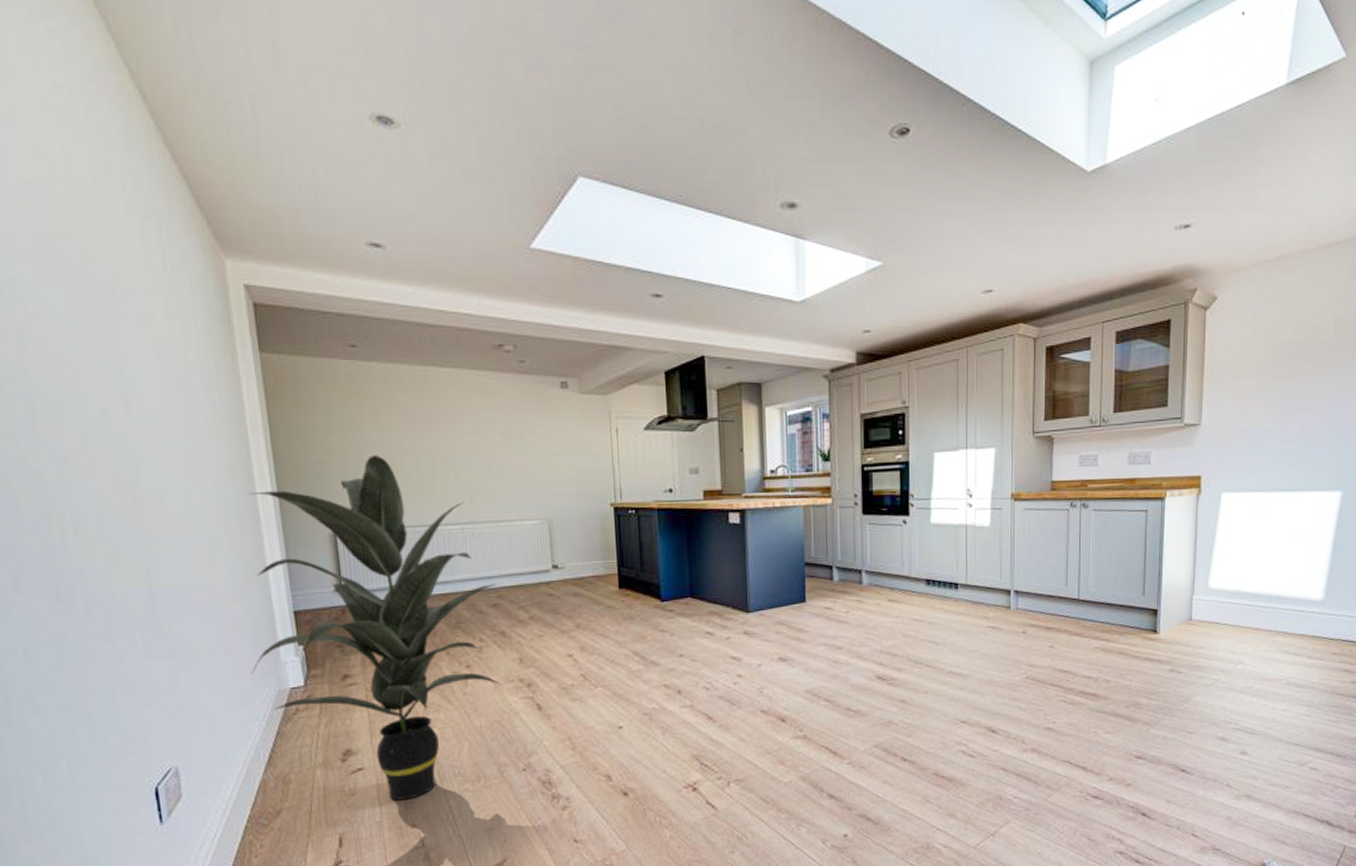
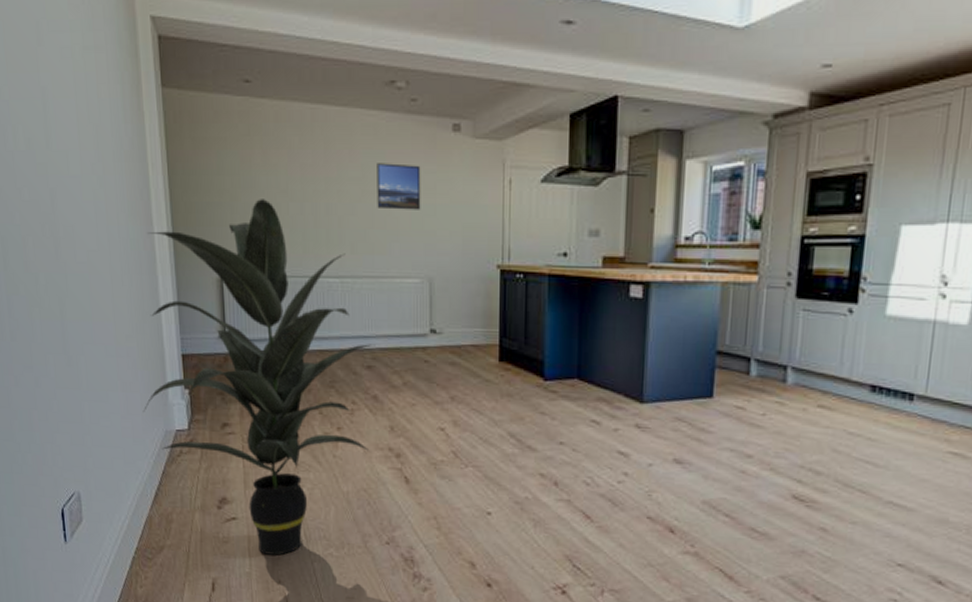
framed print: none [490,418,536,460] -> present [377,163,421,210]

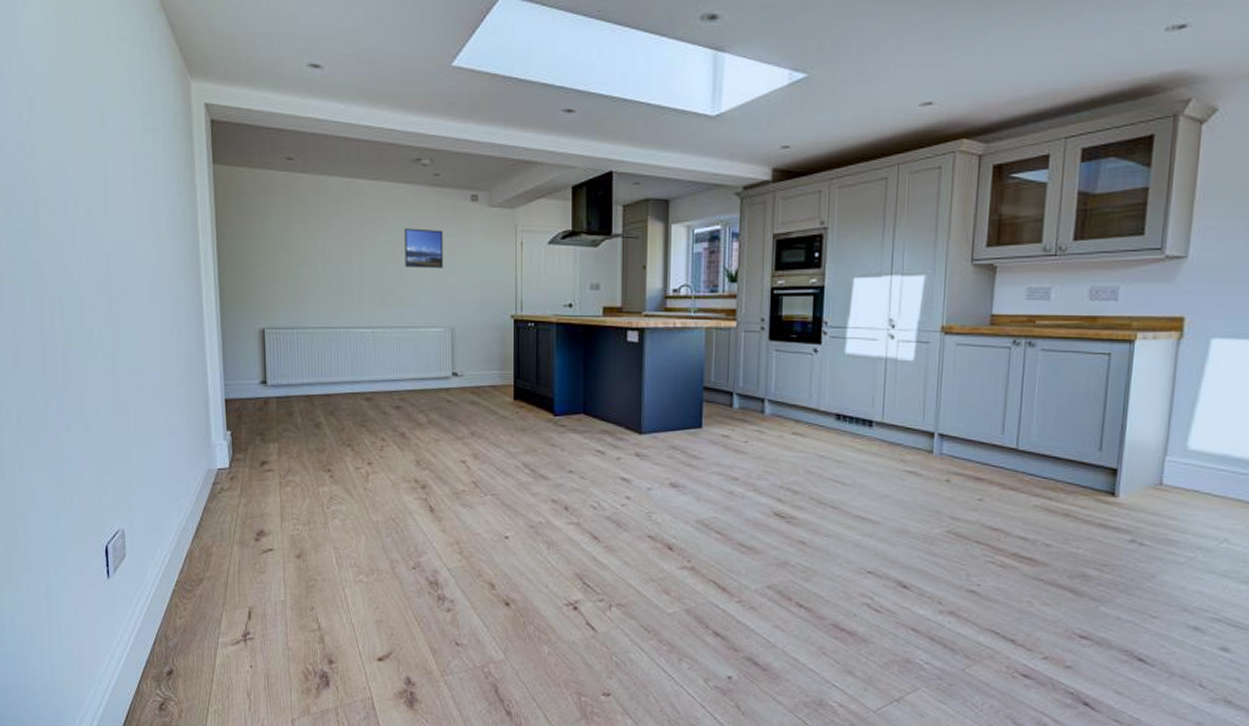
indoor plant: present [142,199,376,556] -> none [187,260,403,583]

